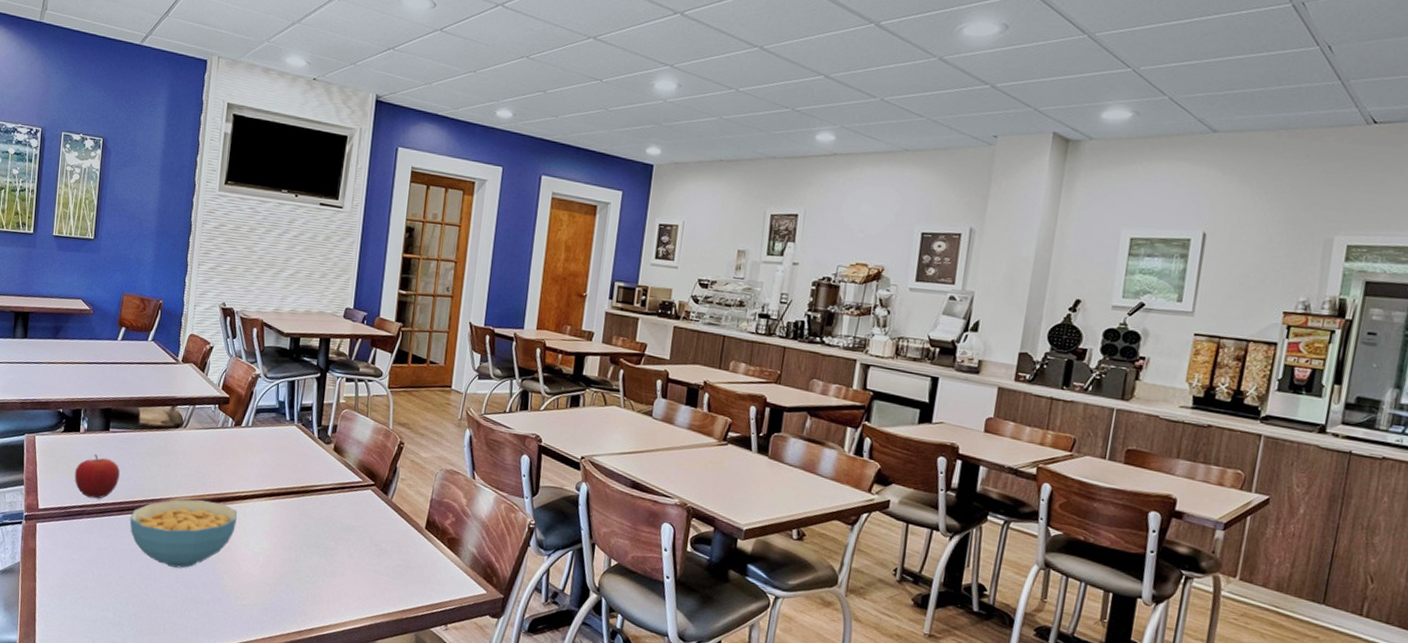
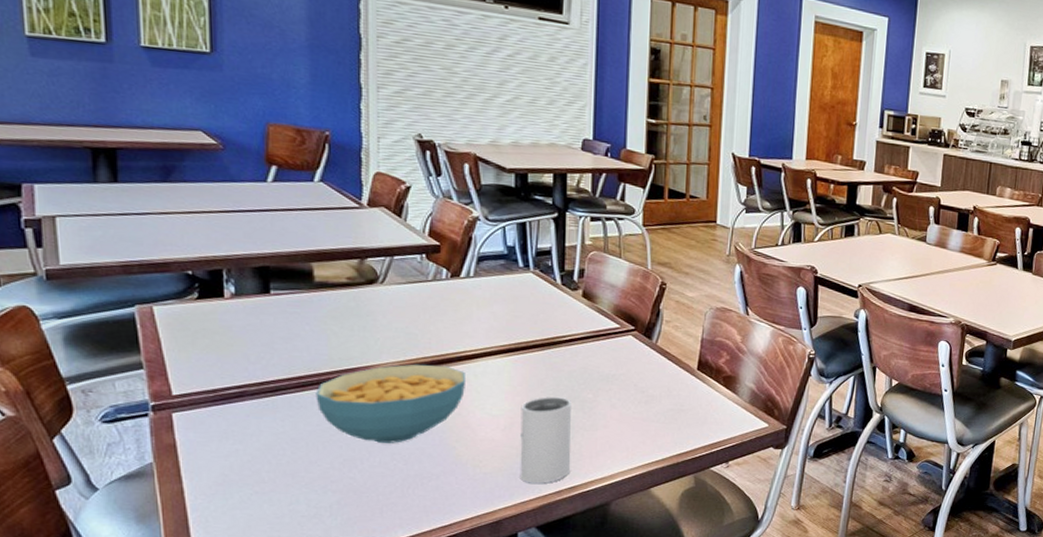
fruit: present [74,454,120,499] -> none [223,322,293,376]
mug: none [270,540,317,622] -> present [520,397,572,484]

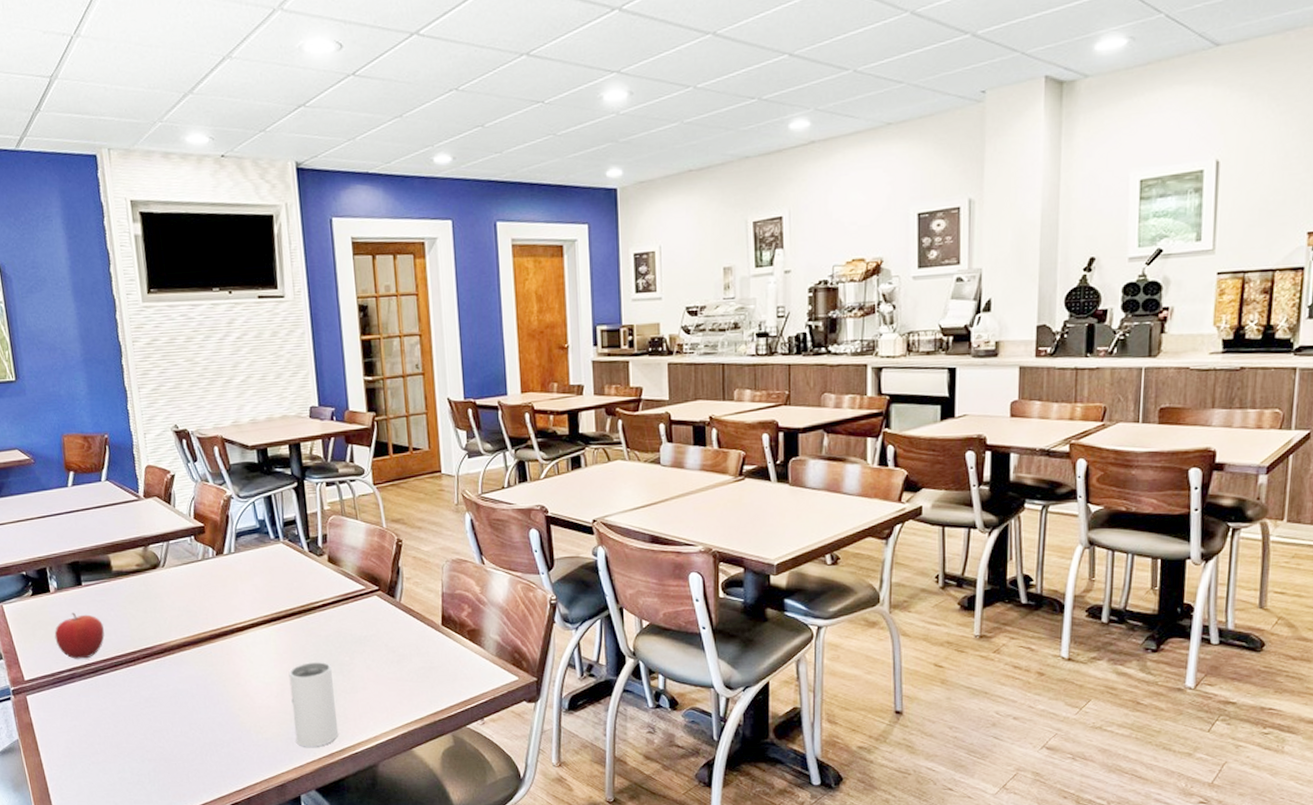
fruit: none [223,322,293,376] -> present [54,612,105,659]
cereal bowl: present [315,364,467,443] -> none [125,639,241,714]

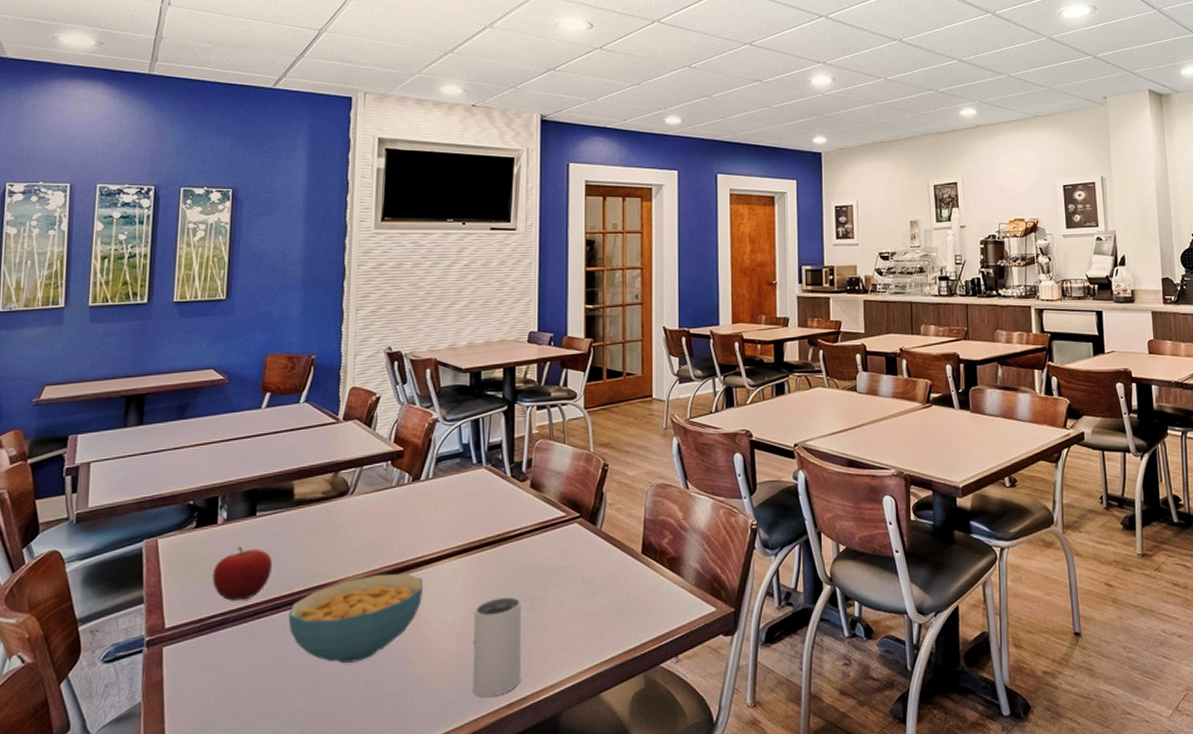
cereal bowl: none [125,639,241,714] -> present [288,573,424,663]

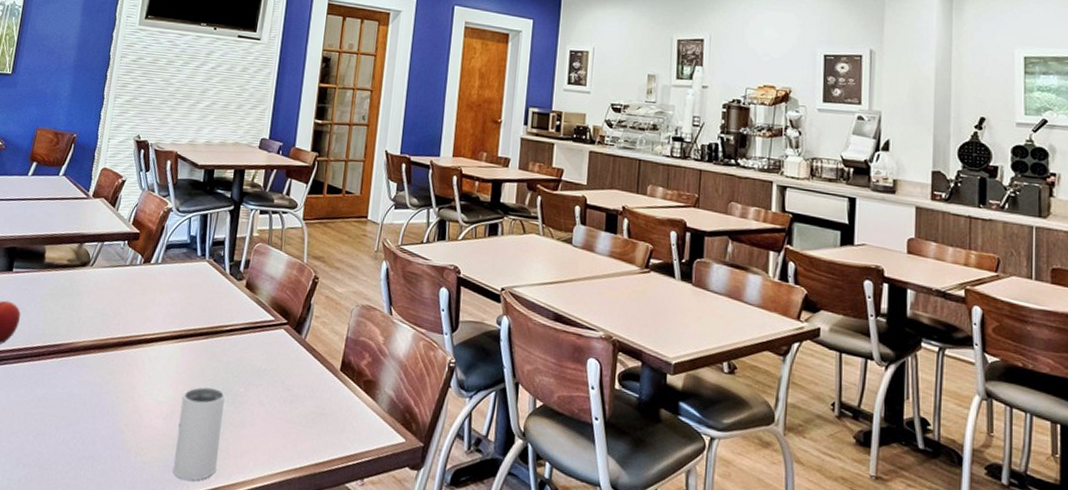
cereal bowl: present [288,573,424,663] -> none [27,344,142,422]

